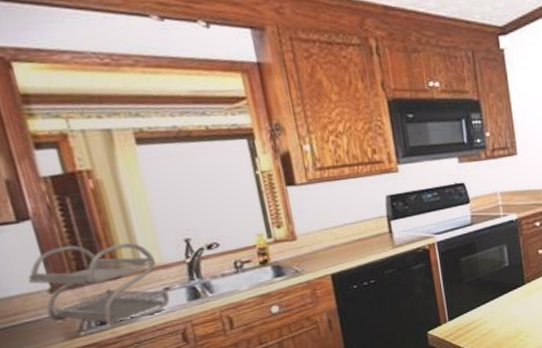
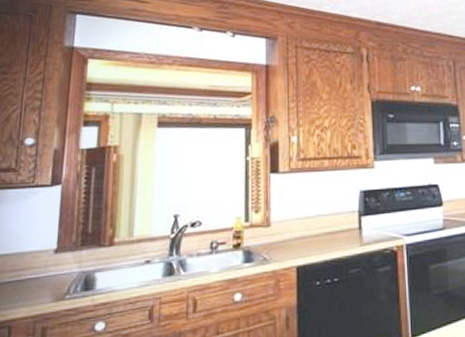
dish rack: present [27,242,170,328] -> none [42,210,149,295]

